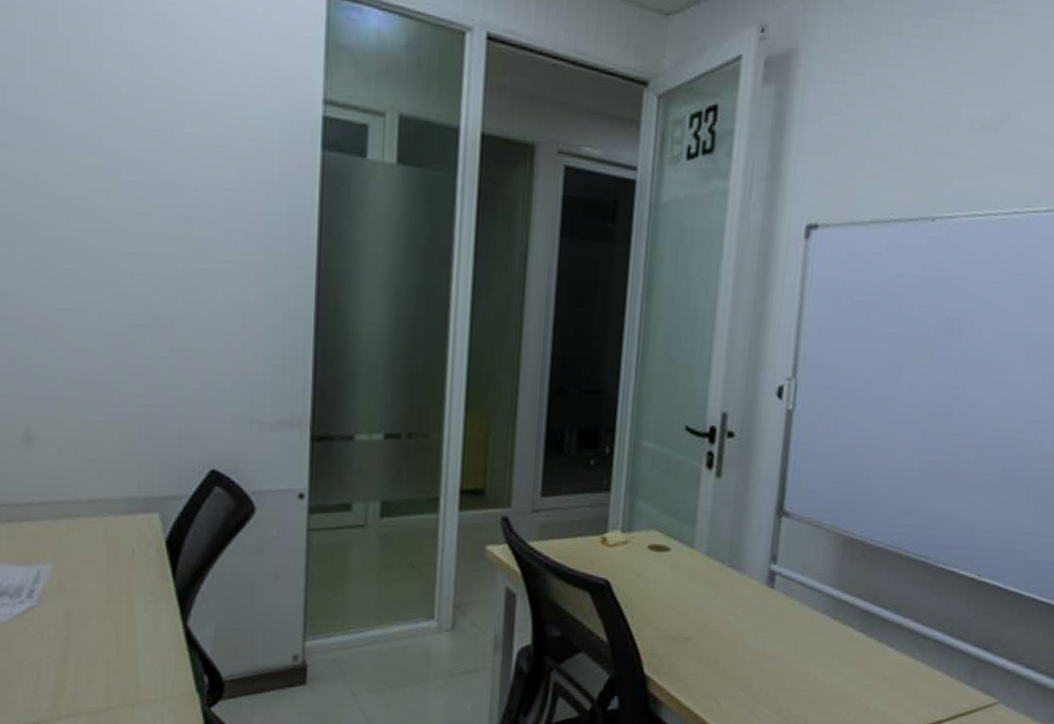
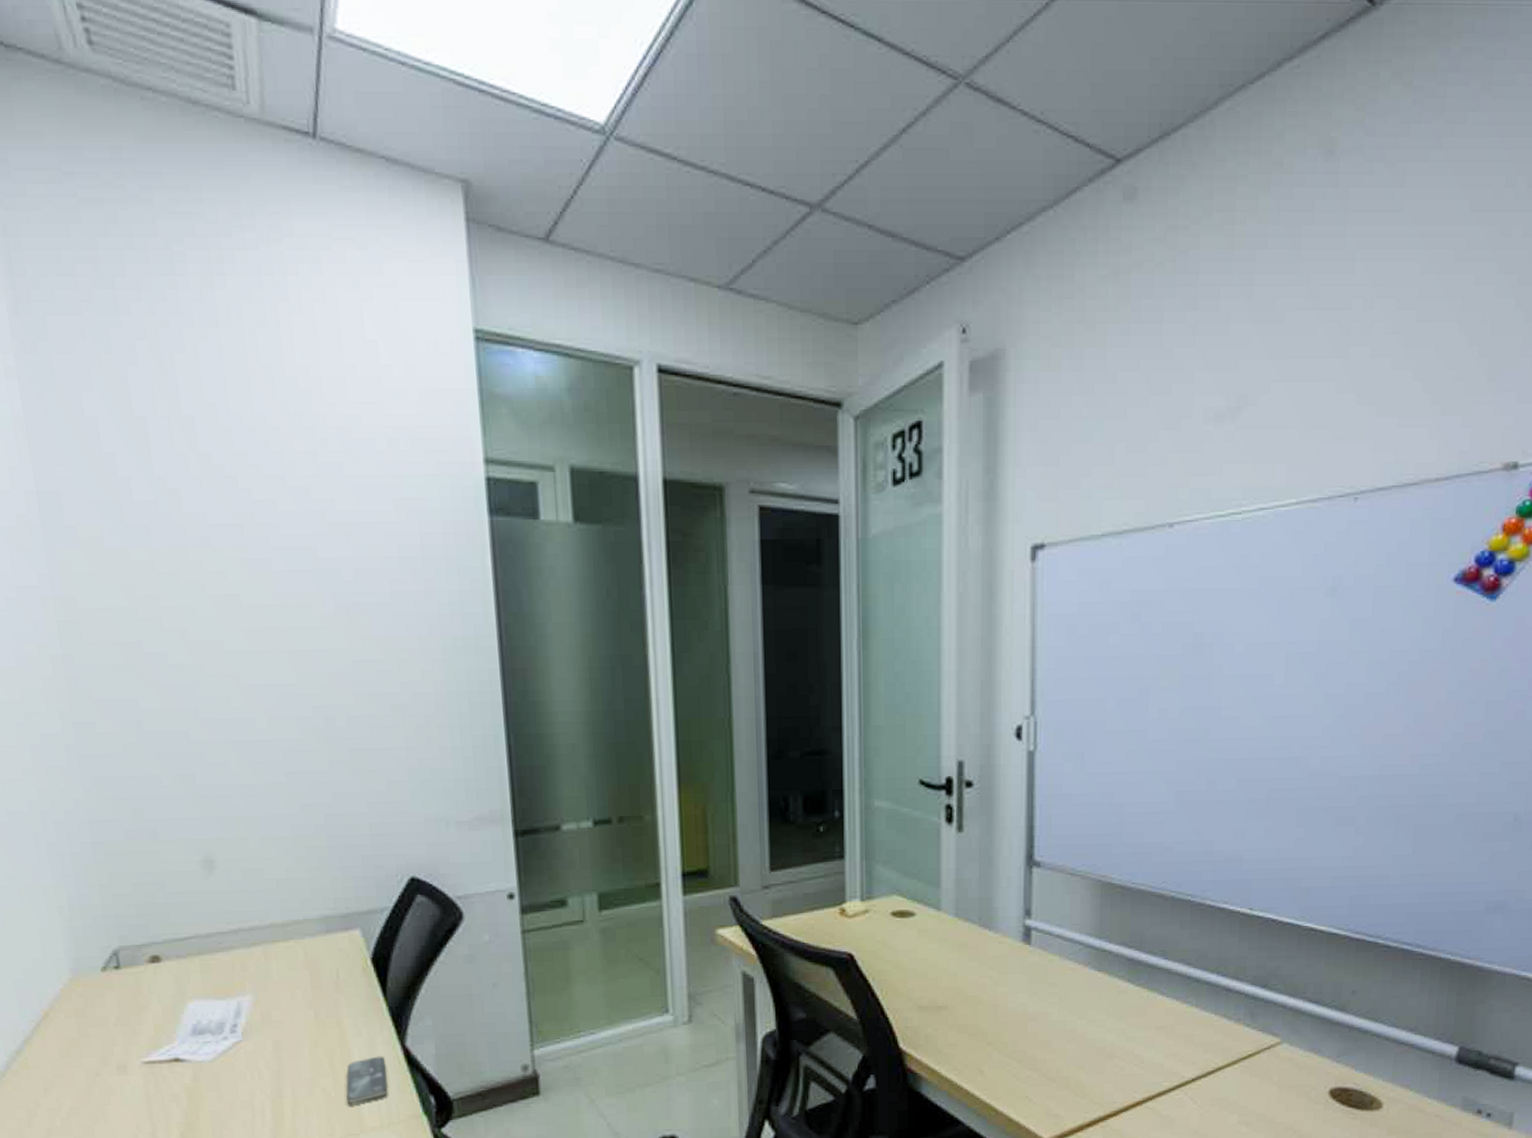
mobile phone: none [127,633,168,677] -> present [346,1056,389,1105]

